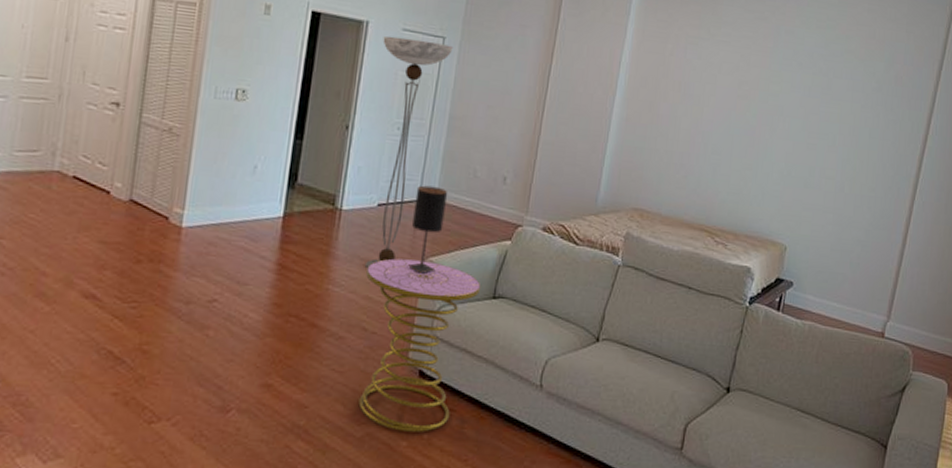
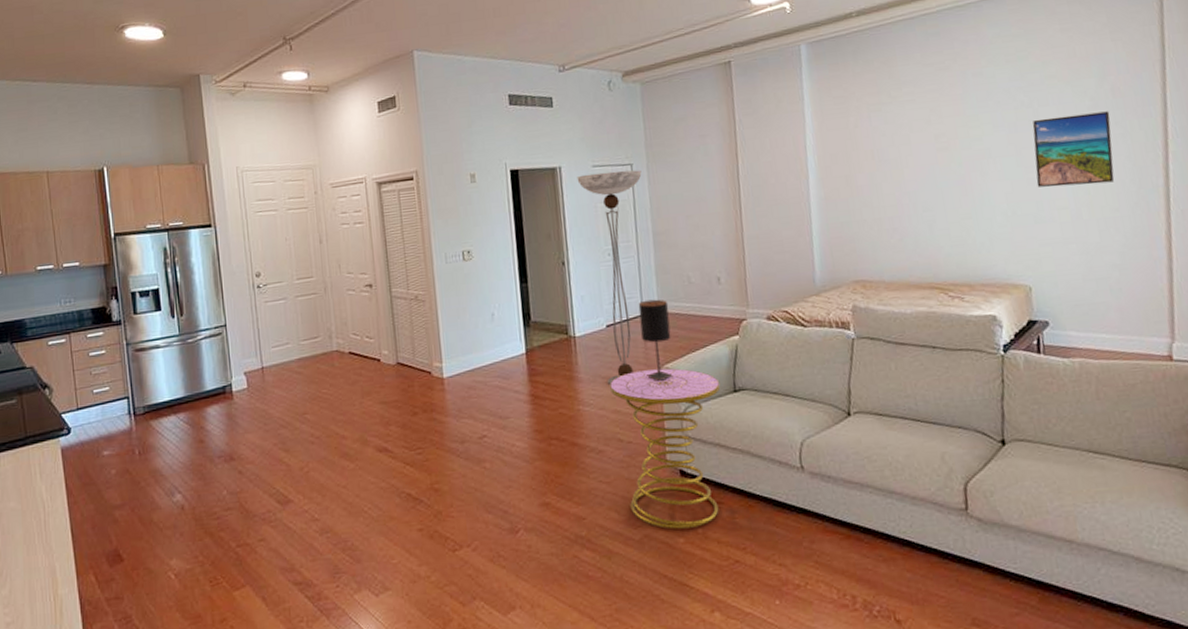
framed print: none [814,89,889,164] -> present [1032,111,1115,187]

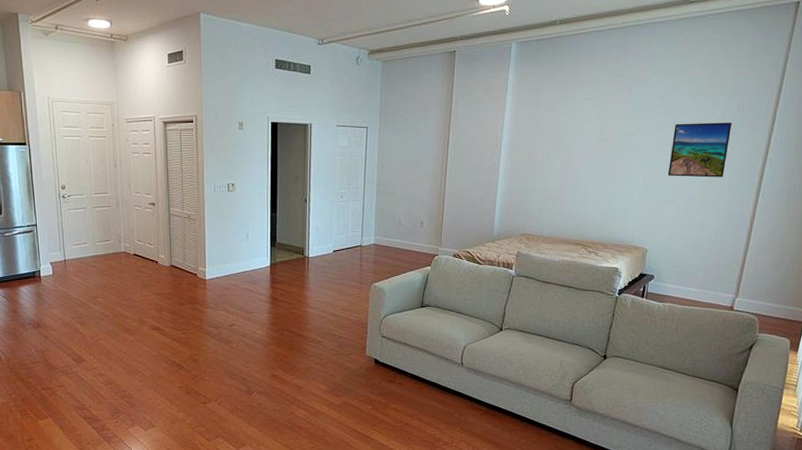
floor lamp: present [577,170,642,384] -> none [323,131,374,294]
side table: present [610,368,721,529] -> none [331,286,412,399]
table lamp: present [638,299,673,381] -> none [359,234,382,295]

